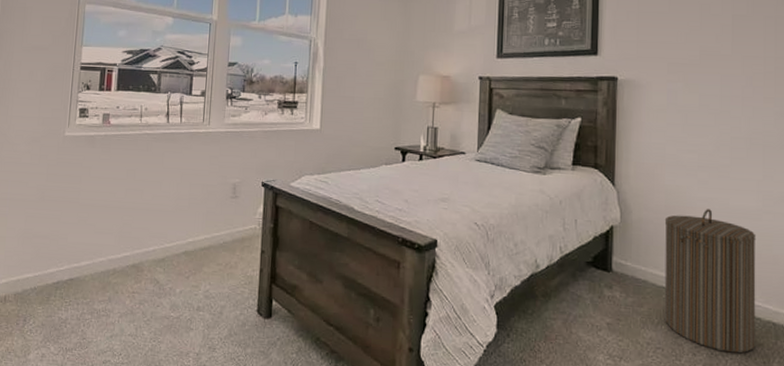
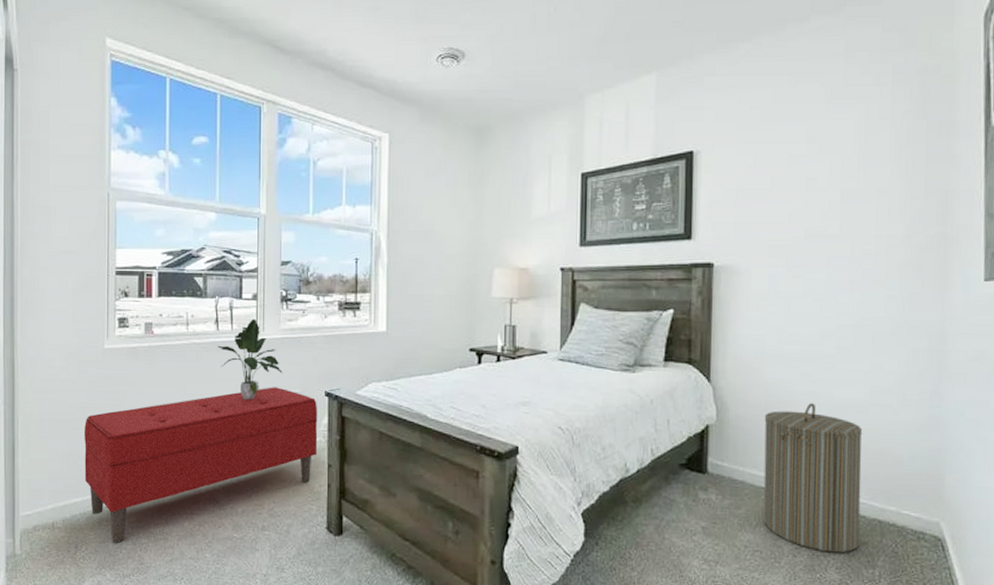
bench: none [37,176,255,318] -> present [84,387,318,543]
potted plant: none [166,113,224,188] -> present [217,319,283,400]

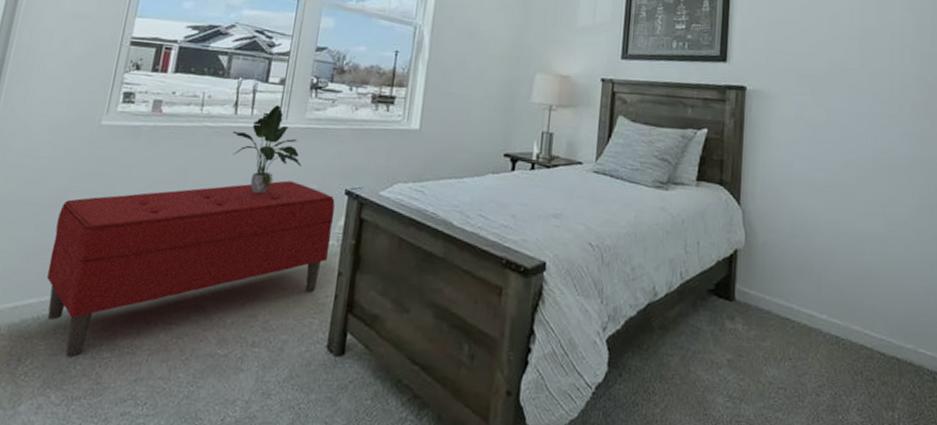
laundry hamper: present [763,403,863,553] -> none [787,232,882,393]

